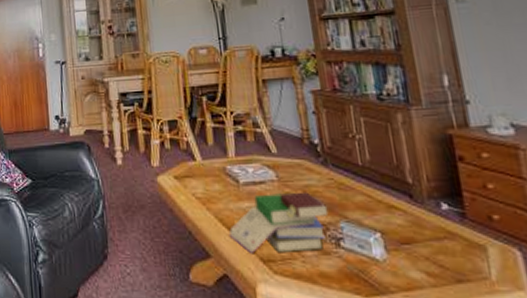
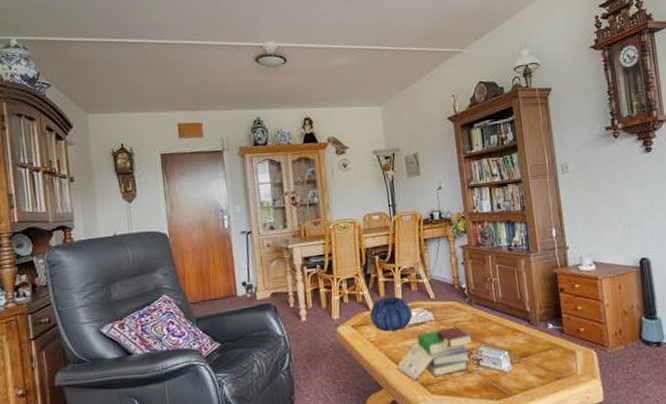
decorative bowl: none [195,146,249,188] -> present [370,296,413,332]

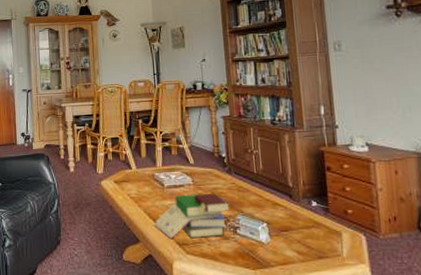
decorative bowl: present [370,296,413,332] -> none [131,158,172,190]

